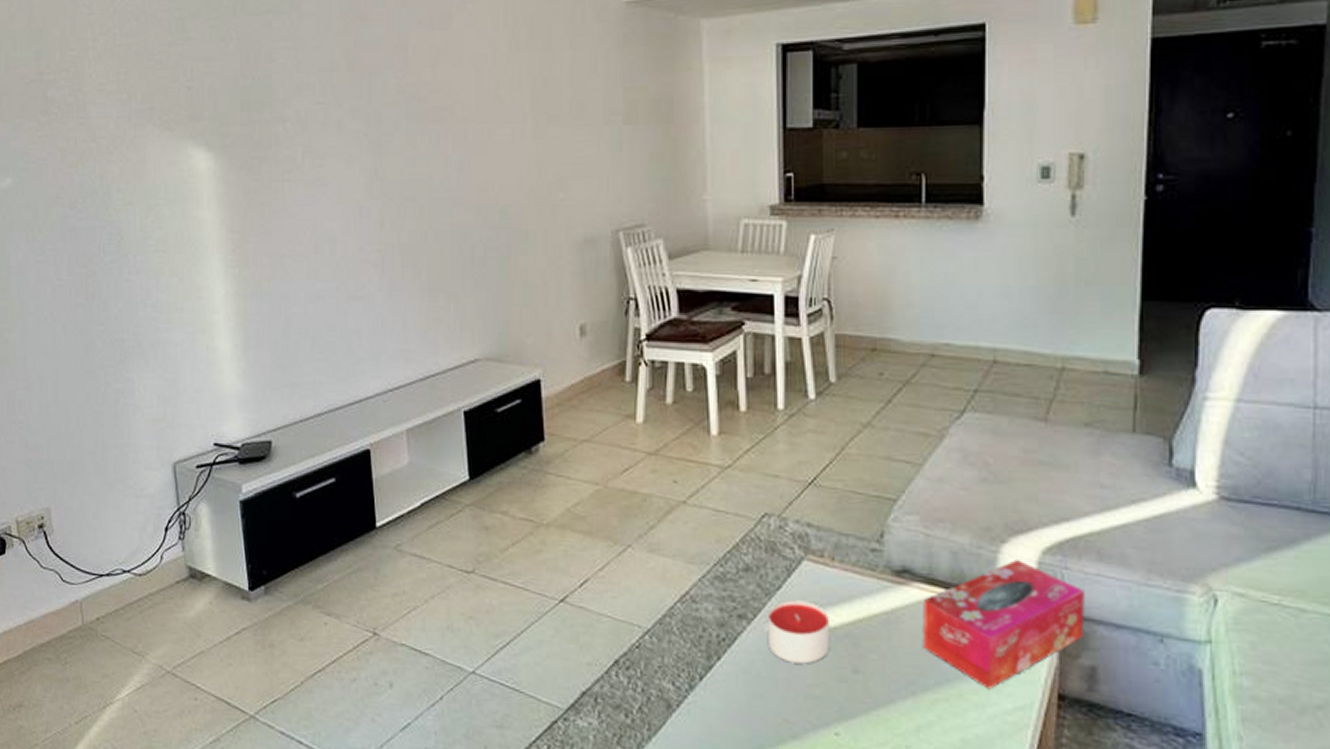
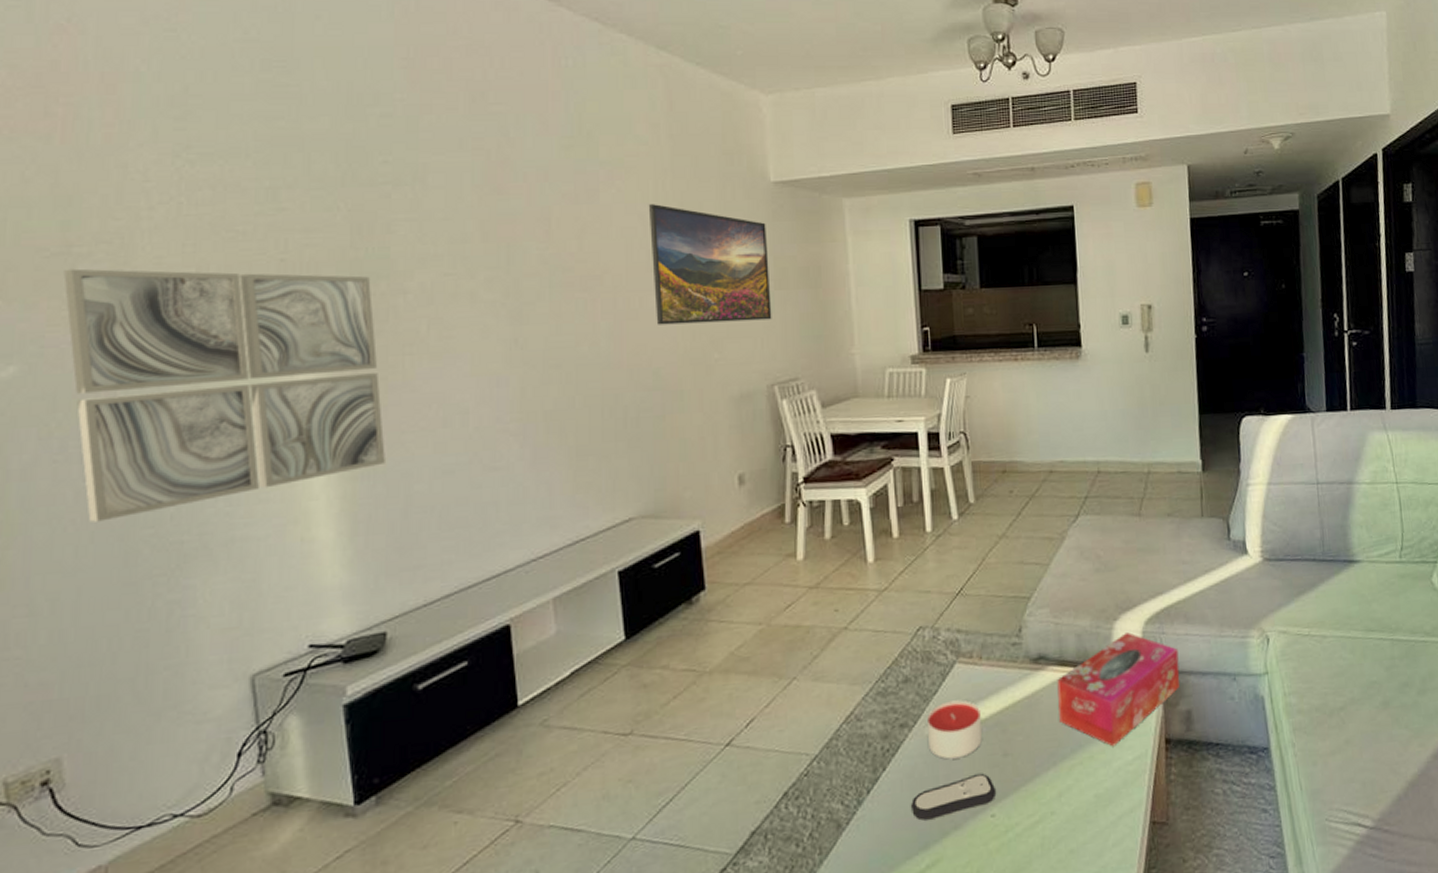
wall art: none [38,94,270,316] -> present [63,268,385,522]
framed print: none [498,29,619,160] -> present [648,204,772,325]
remote control: none [745,685,843,723] -> present [910,773,997,821]

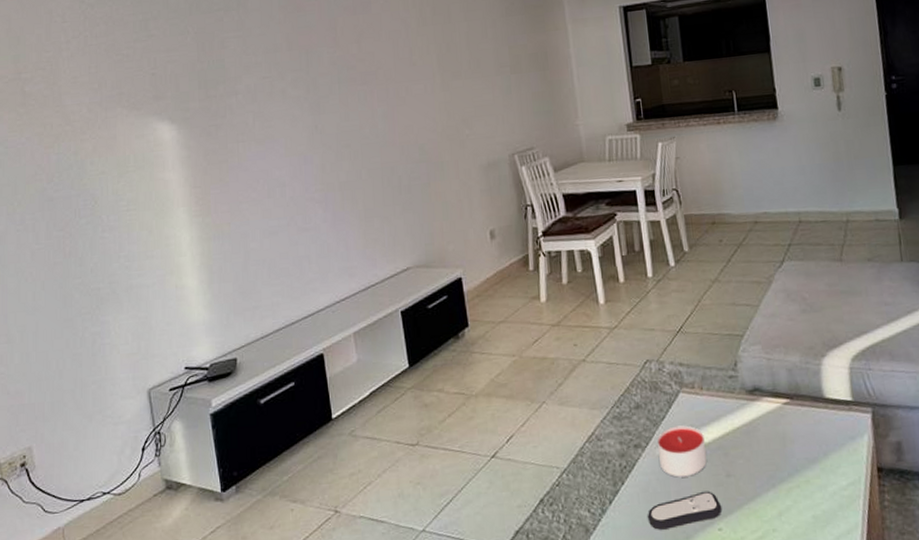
wall art: present [63,268,385,522] -> none [17,82,229,275]
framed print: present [648,204,772,325] -> none [408,10,510,109]
tissue box: present [1057,632,1180,747] -> none [772,368,888,473]

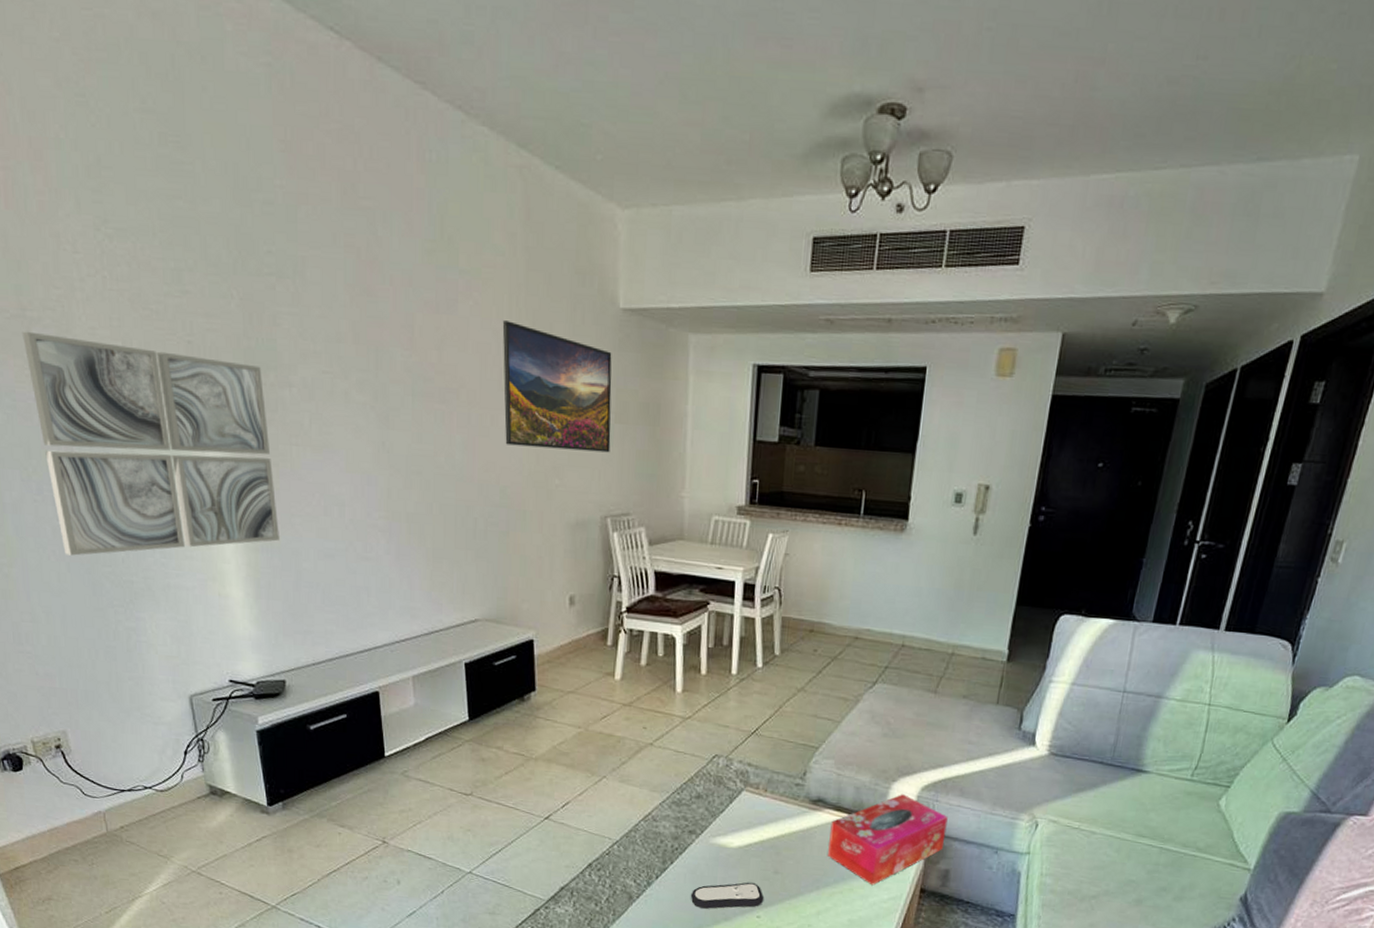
wall art: none [17,82,229,275] -> present [22,331,279,556]
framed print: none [408,10,510,109] -> present [502,320,612,453]
candle: present [657,425,707,477] -> none [711,820,760,867]
tissue box: none [772,368,888,473] -> present [828,794,948,886]

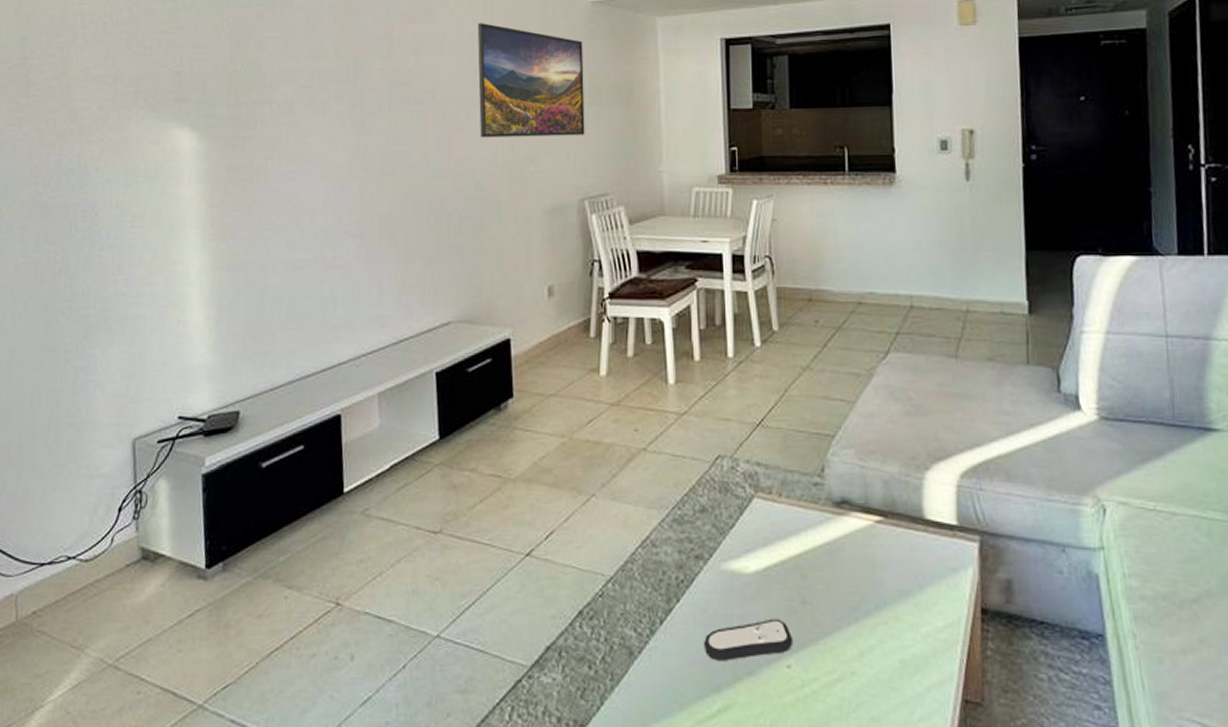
wall art: present [22,331,279,556] -> none [19,77,248,293]
tissue box: present [828,794,948,886] -> none [861,485,999,610]

